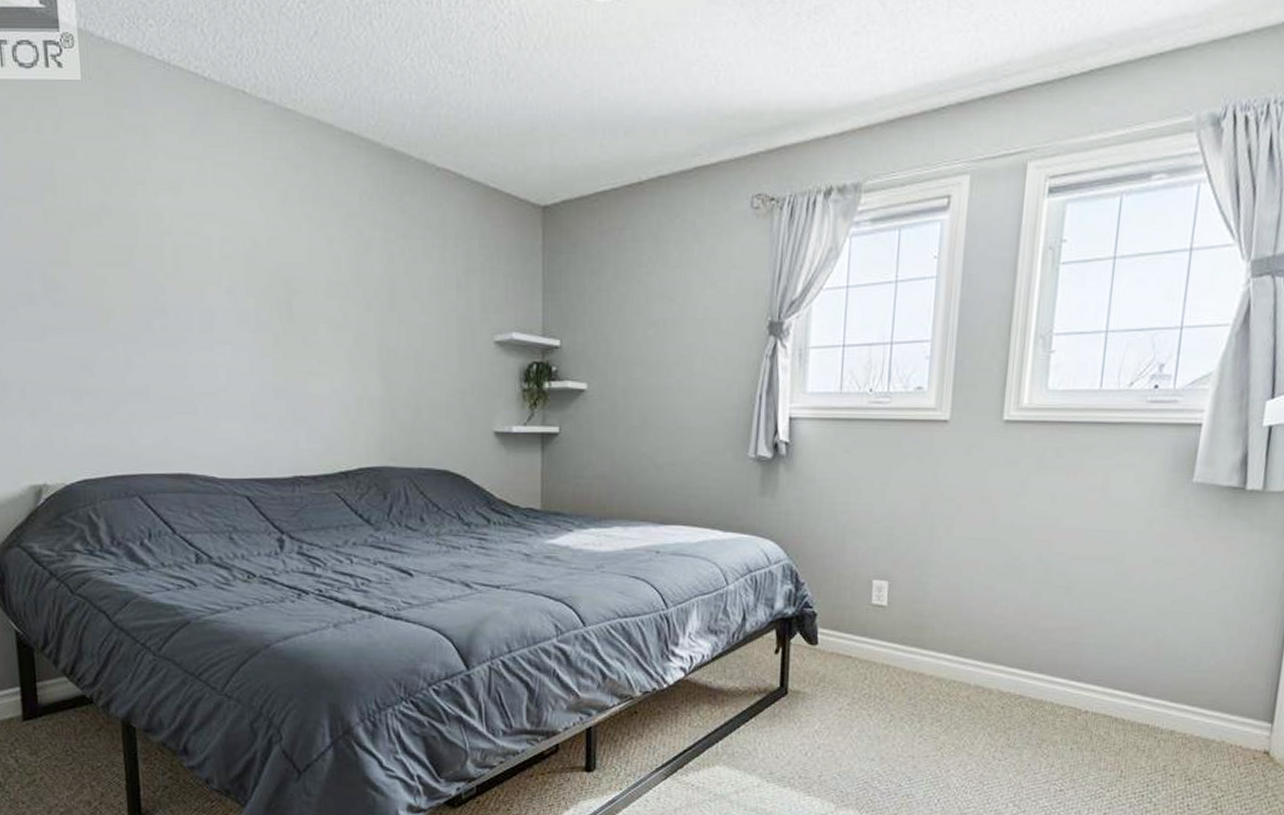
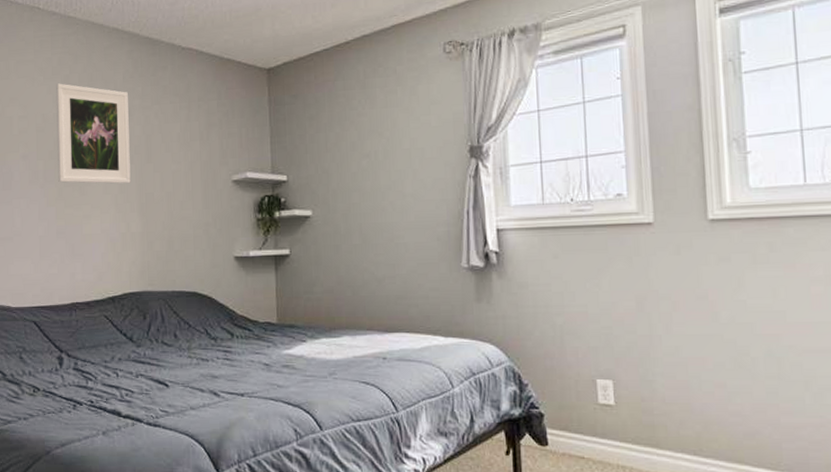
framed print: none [269,198,369,336] -> present [55,83,131,184]

